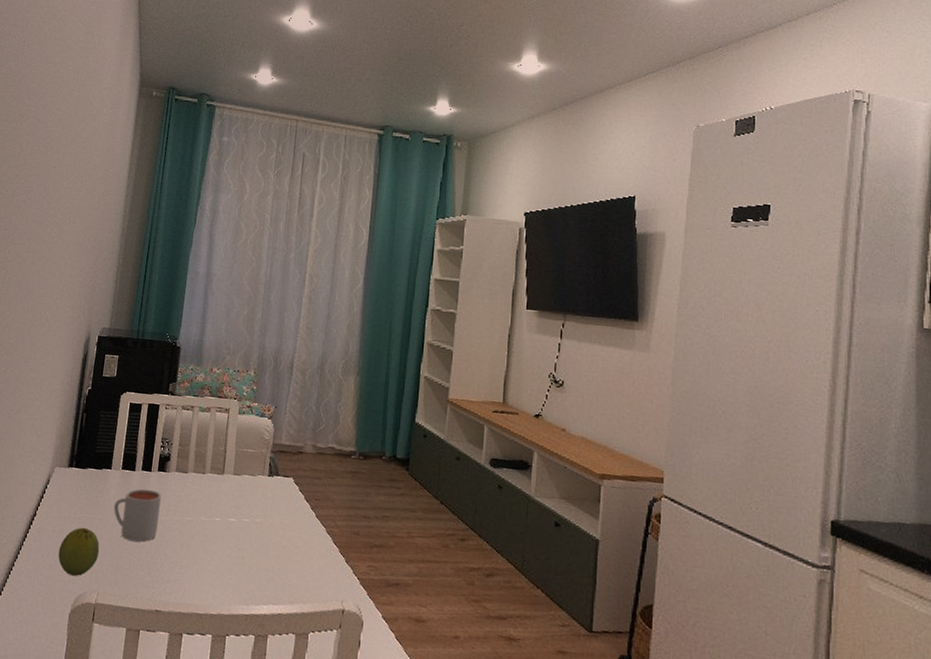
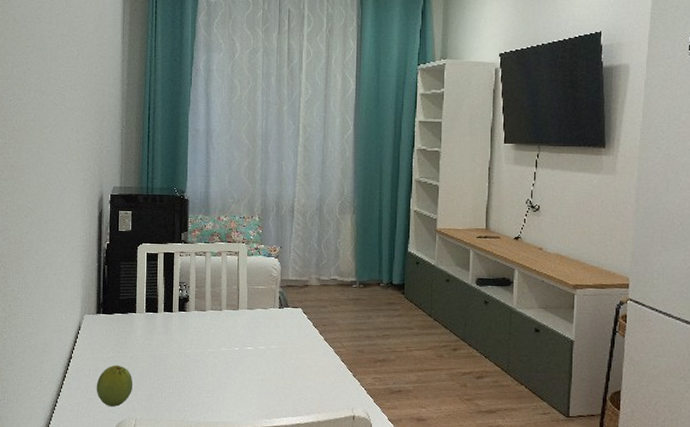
mug: present [114,488,161,542] -> none [142,327,184,373]

